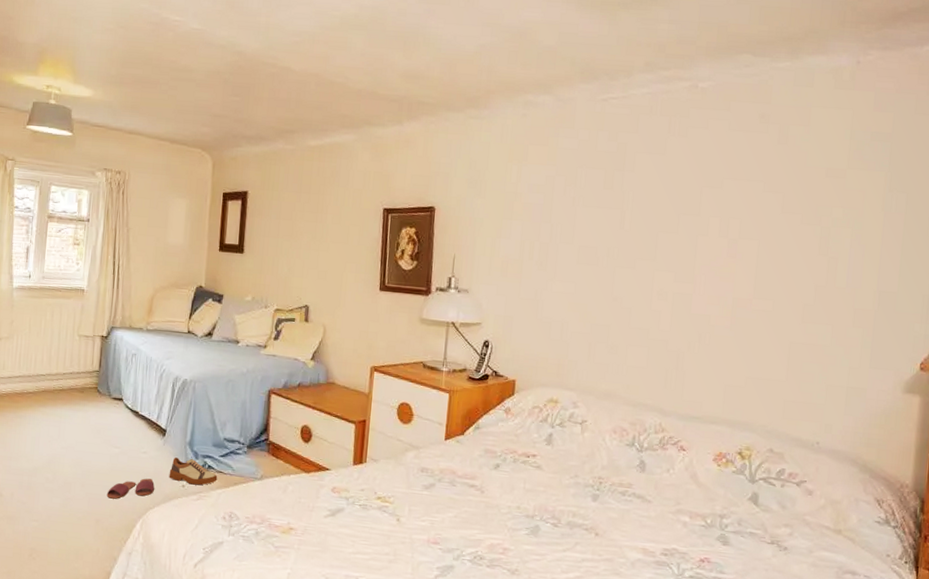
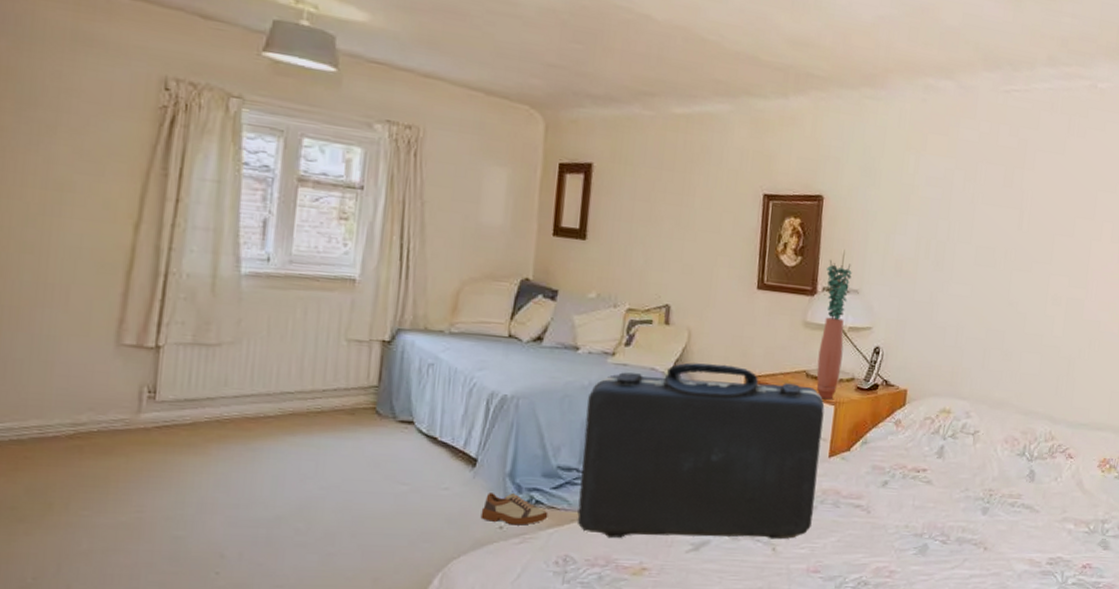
slippers: present [106,478,155,499] -> none [389,521,460,550]
suitcase: none [239,354,440,512] -> present [576,362,825,540]
vase: none [432,263,462,388] -> present [816,260,852,400]

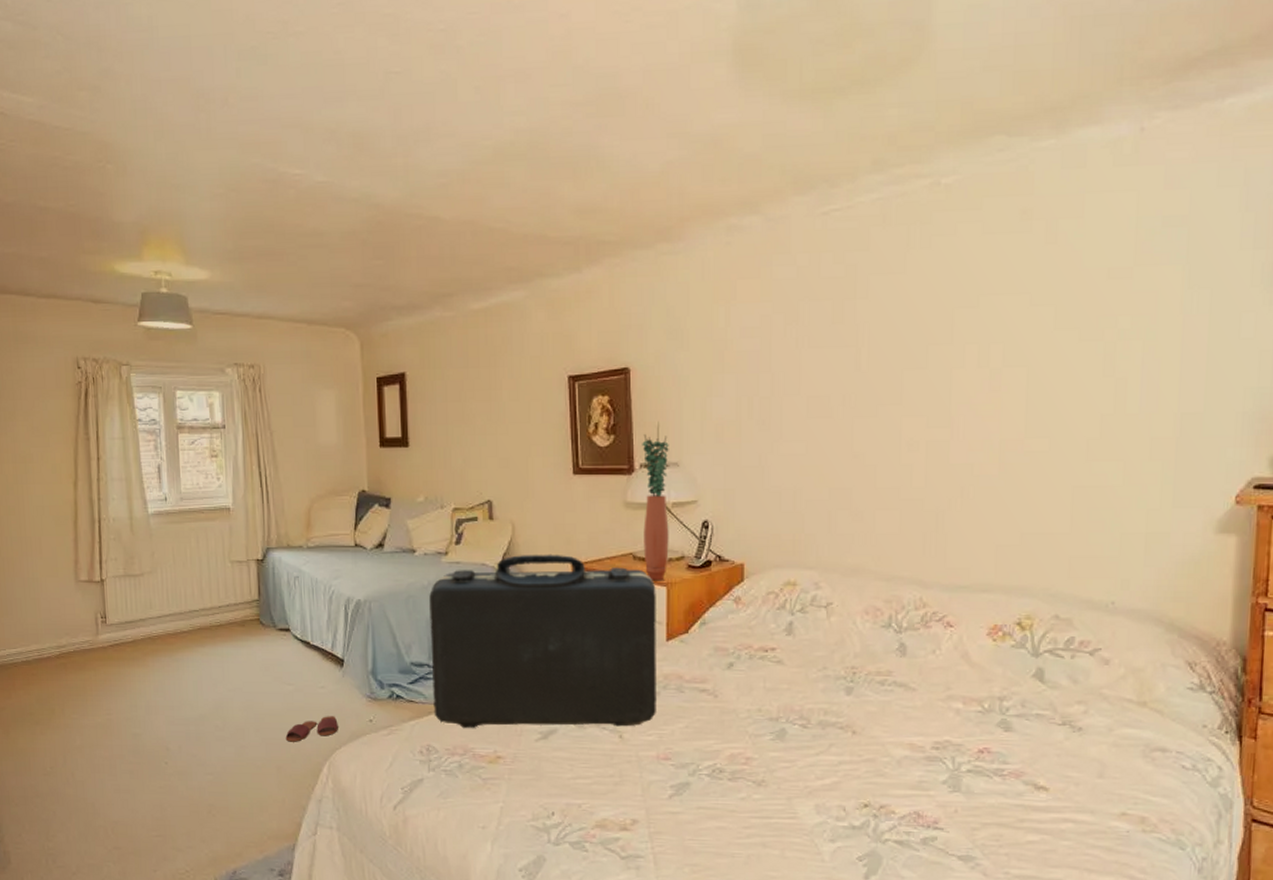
slippers: none [389,521,460,550] -> present [285,716,338,742]
shoe: present [480,493,549,526] -> none [353,689,409,718]

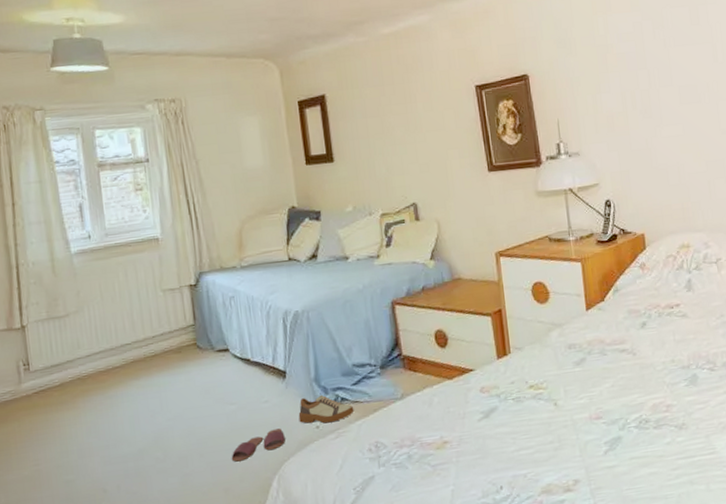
shoe: none [353,689,409,718] -> present [298,395,354,424]
suitcase: present [429,554,656,728] -> none [365,245,585,420]
vase: present [642,434,669,581] -> none [546,130,580,259]

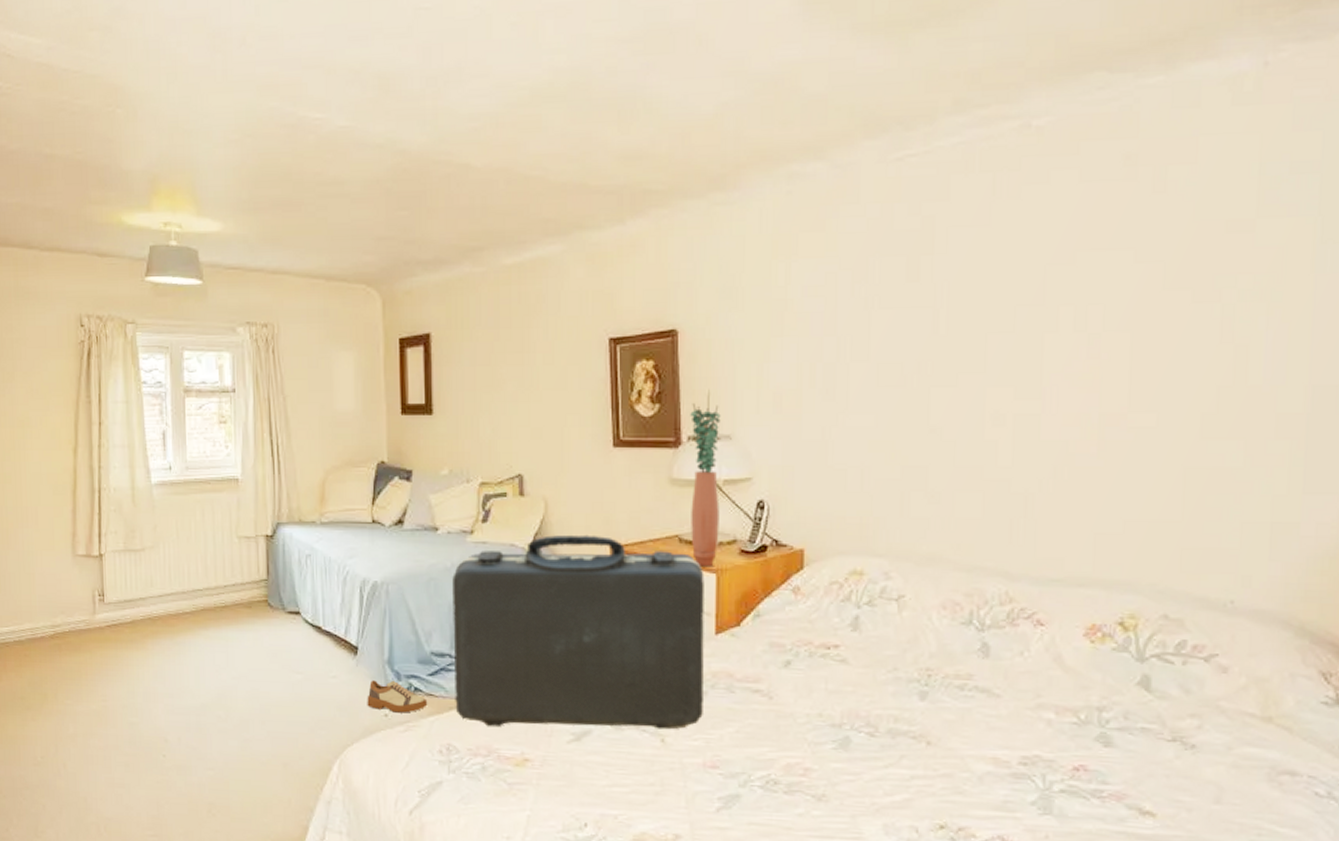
slippers: present [231,428,285,462] -> none [293,709,350,737]
suitcase: none [365,245,585,420] -> present [452,534,704,730]
vase: none [546,130,580,259] -> present [690,404,721,567]

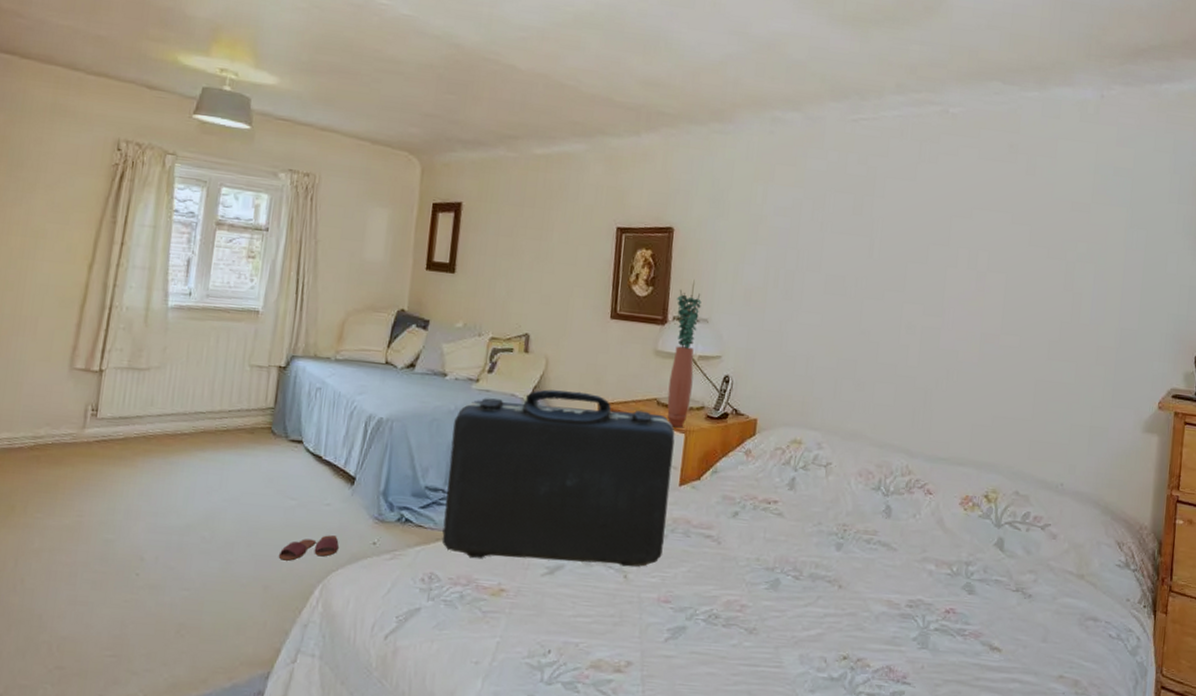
slippers: none [293,709,350,737] -> present [278,535,339,561]
shoe: present [367,680,428,713] -> none [357,510,417,542]

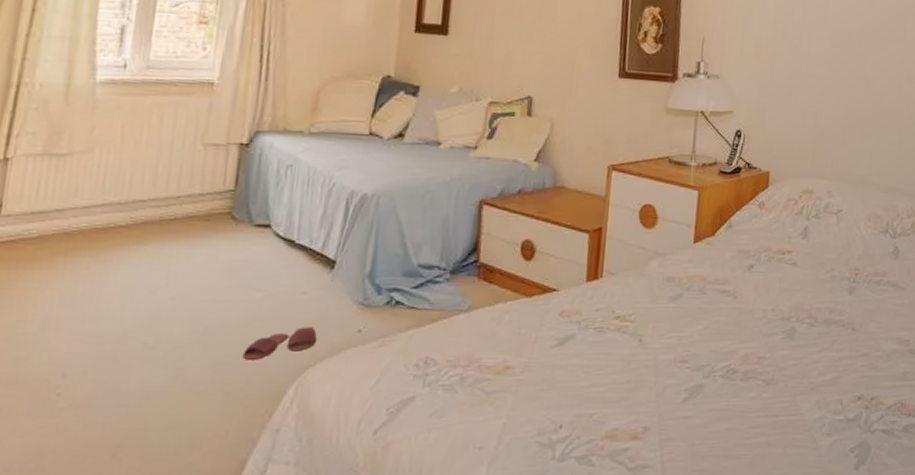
suitcase: present [441,389,675,567] -> none [438,153,688,336]
vase: present [667,290,702,428] -> none [679,46,712,185]

